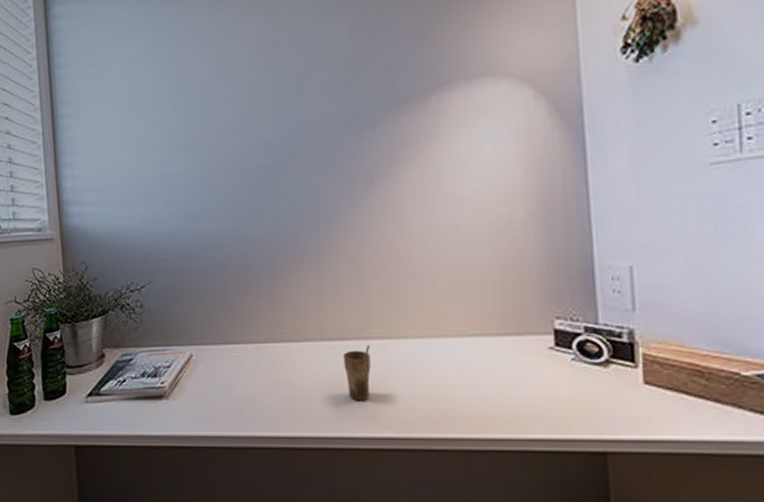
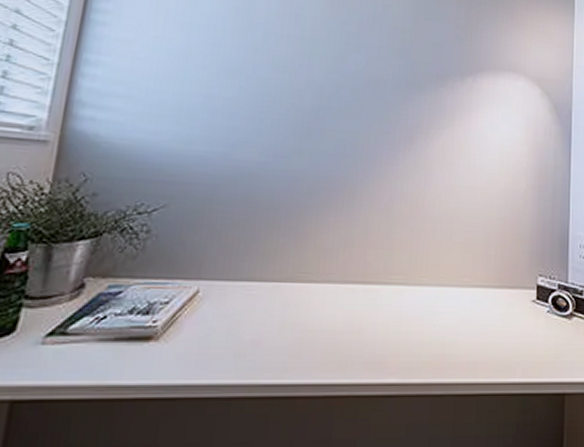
cup: present [343,345,371,401] -> none [359,290,387,346]

